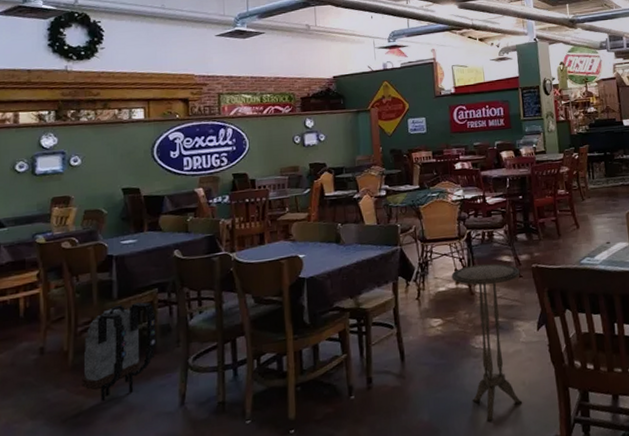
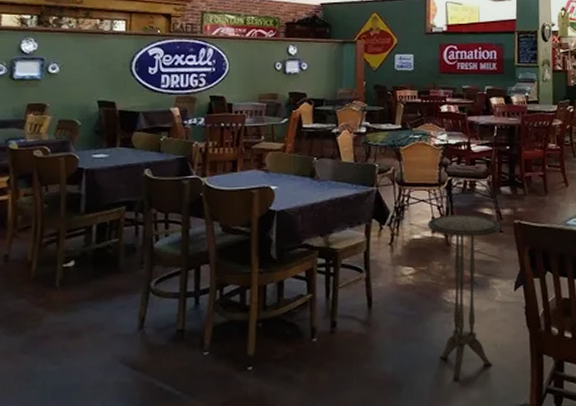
backpack: present [82,302,157,401] -> none [43,219,122,316]

